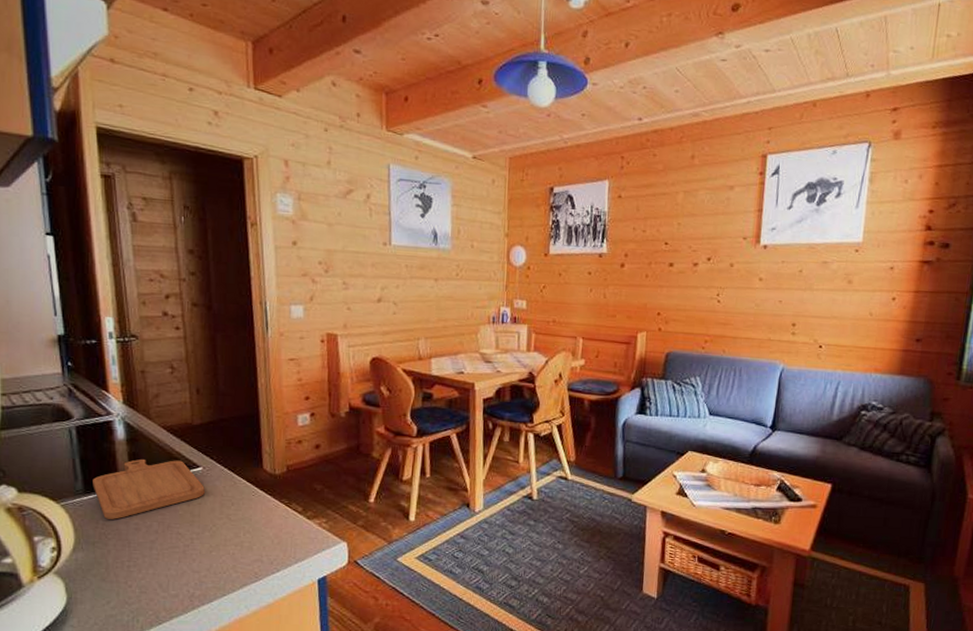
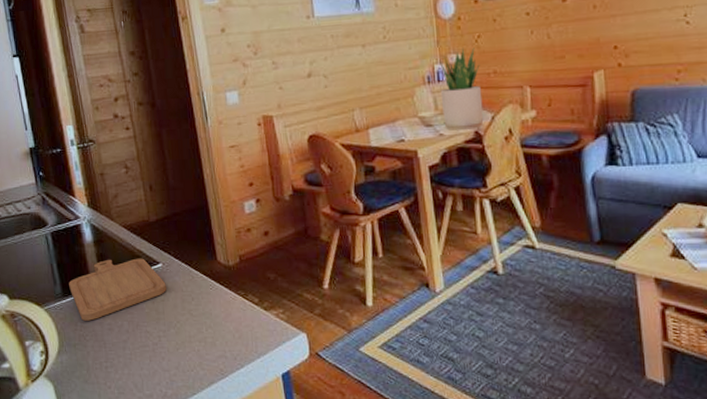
planter: none [502,294,542,370] -> present [439,47,484,131]

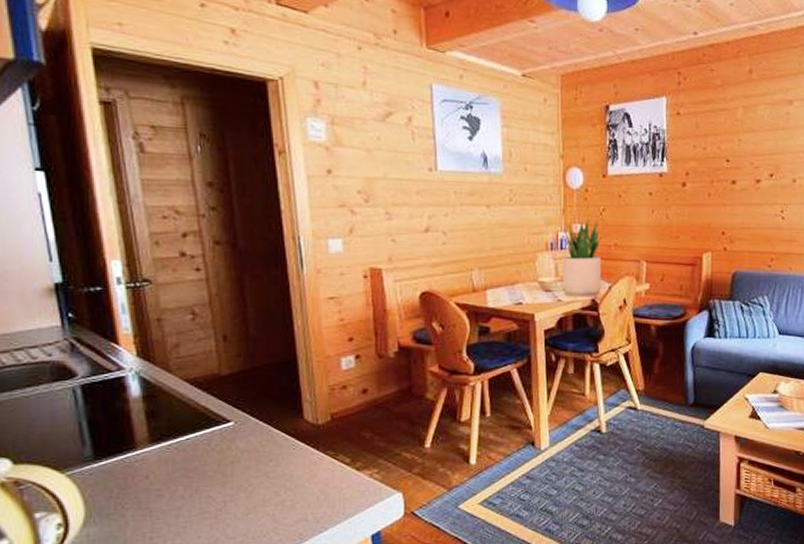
chopping board: present [69,258,166,321] -> none [104,416,237,487]

